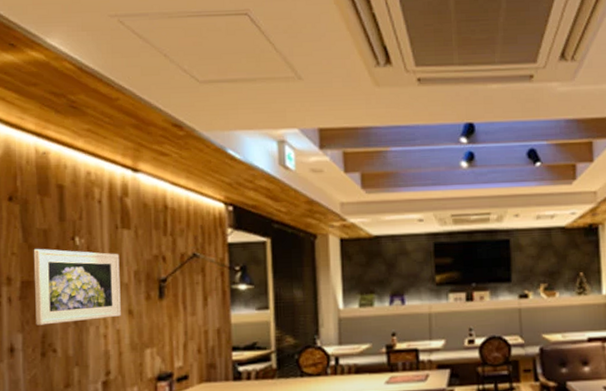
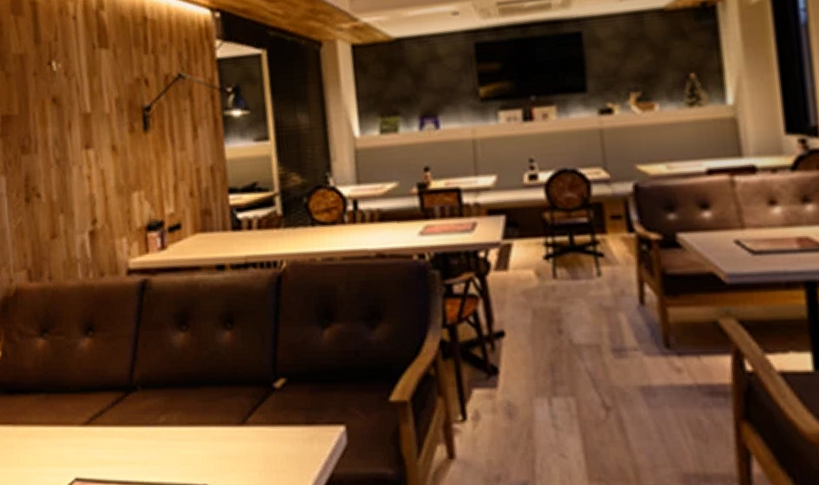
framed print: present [33,248,121,325] -> none [11,77,104,166]

